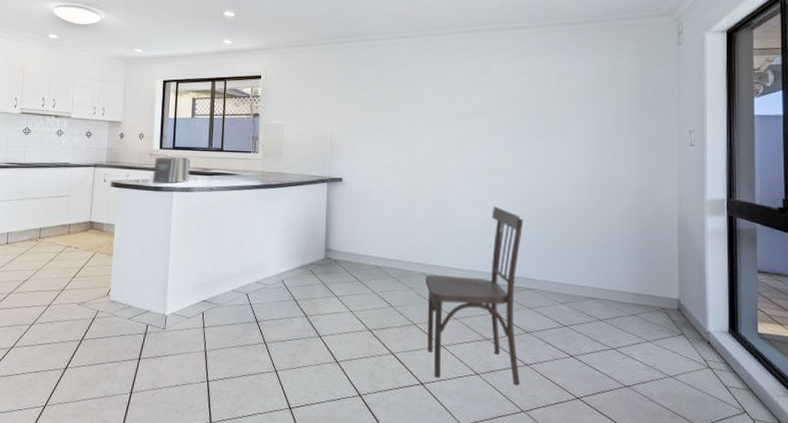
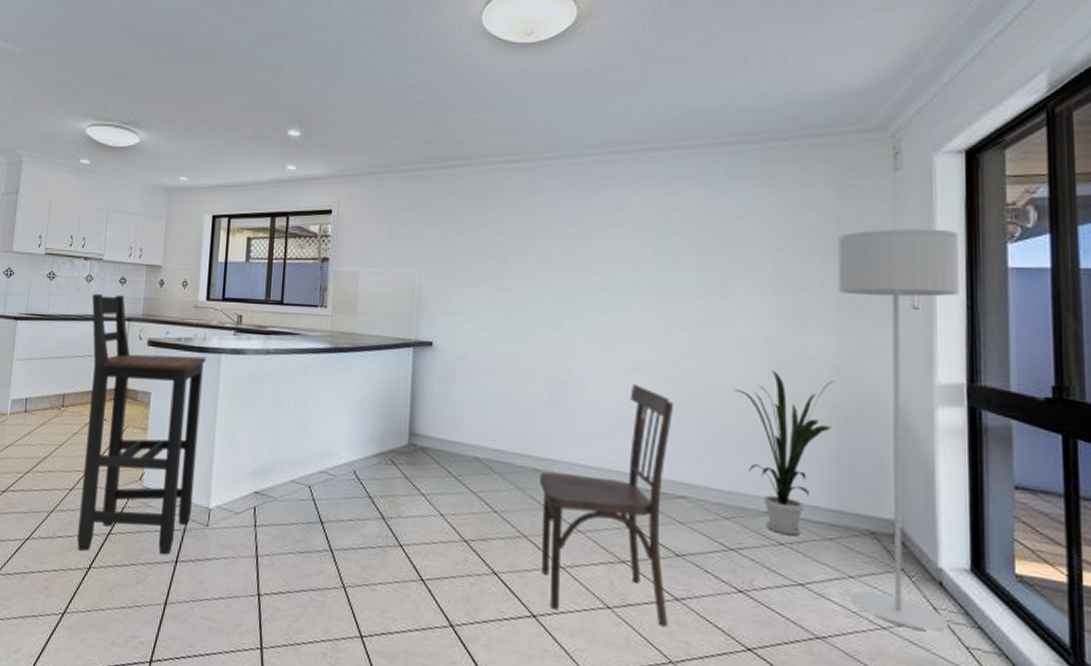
bar stool: none [55,145,161,355] -> present [77,294,207,554]
books: present [152,157,190,184] -> none [196,310,243,344]
house plant: none [566,194,636,314] -> present [734,371,833,536]
floor lamp: none [639,87,722,376] -> present [838,228,960,631]

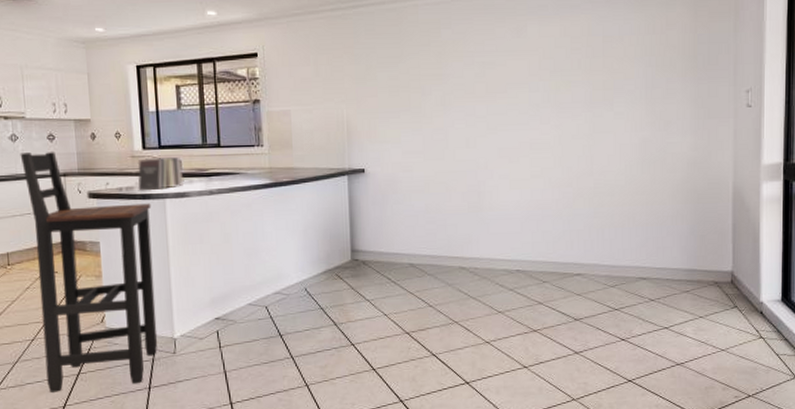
books: none [196,310,243,344] -> present [137,157,183,190]
dining chair: present [540,383,674,627] -> none [465,187,570,375]
house plant: present [734,371,833,536] -> none [616,166,689,293]
floor lamp: present [838,228,960,631] -> none [693,40,782,348]

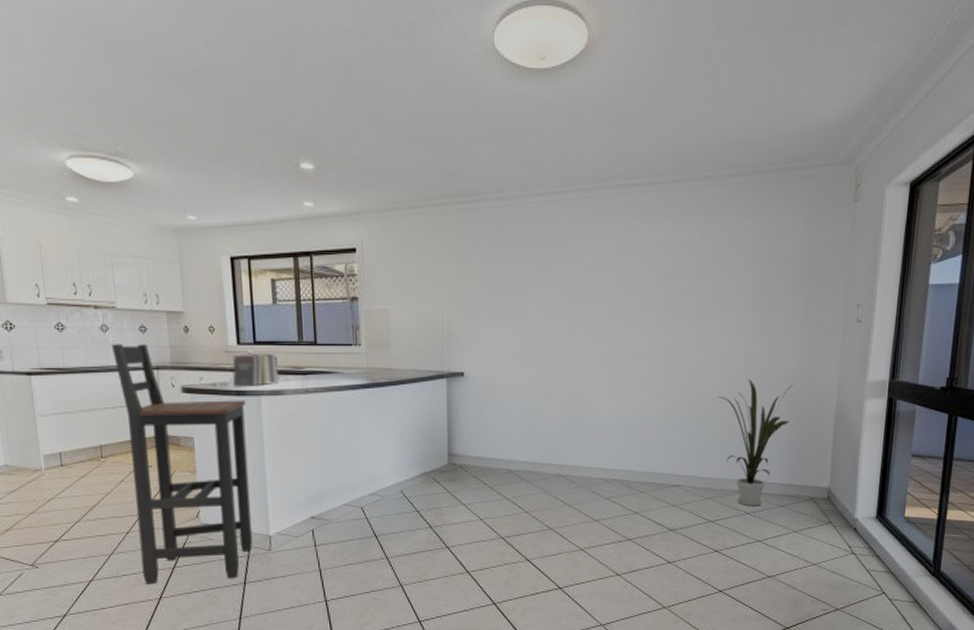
house plant: none [616,166,689,293] -> present [718,379,794,507]

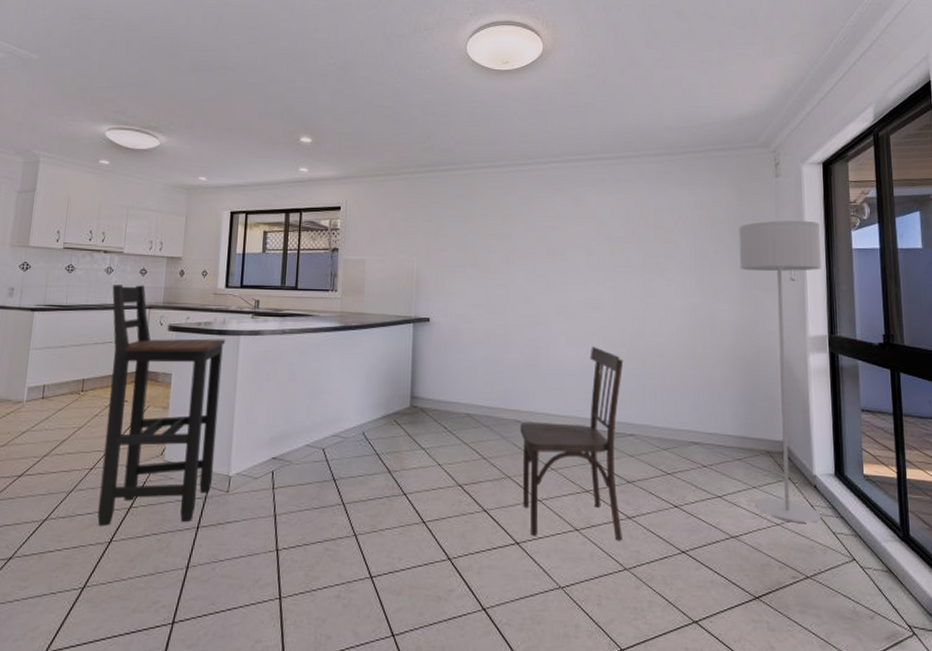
books: present [231,354,279,386] -> none [215,296,260,326]
dining chair: none [562,397,671,583] -> present [520,346,624,541]
house plant: present [718,379,794,507] -> none [667,331,738,459]
floor lamp: none [795,253,898,562] -> present [738,220,822,523]

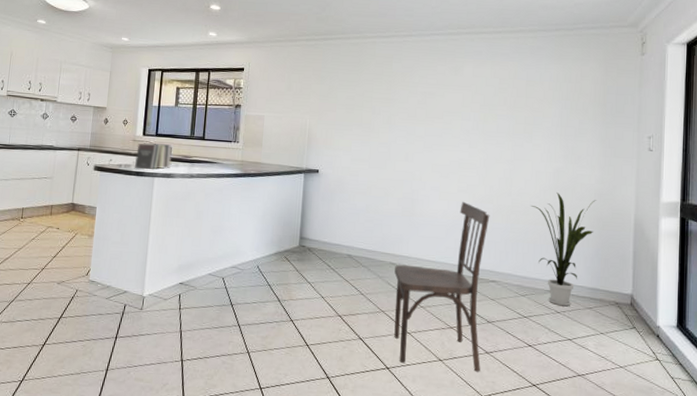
bar stool: present [97,285,226,526] -> none [33,128,143,332]
books: none [215,296,260,326] -> present [134,143,172,169]
house plant: none [667,331,738,459] -> present [531,193,596,307]
floor lamp: present [738,220,822,523] -> none [602,95,681,368]

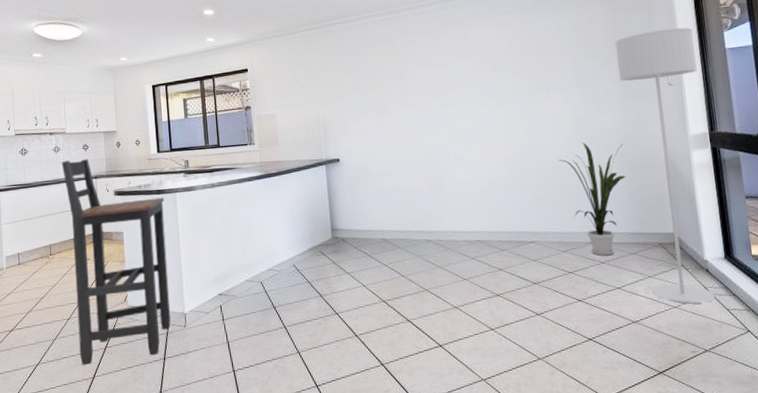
bar stool: none [33,128,143,332] -> present [61,159,171,365]
books: present [134,143,172,169] -> none [153,157,190,187]
dining chair: present [394,201,490,372] -> none [431,166,534,338]
floor lamp: none [602,95,681,368] -> present [615,27,715,304]

